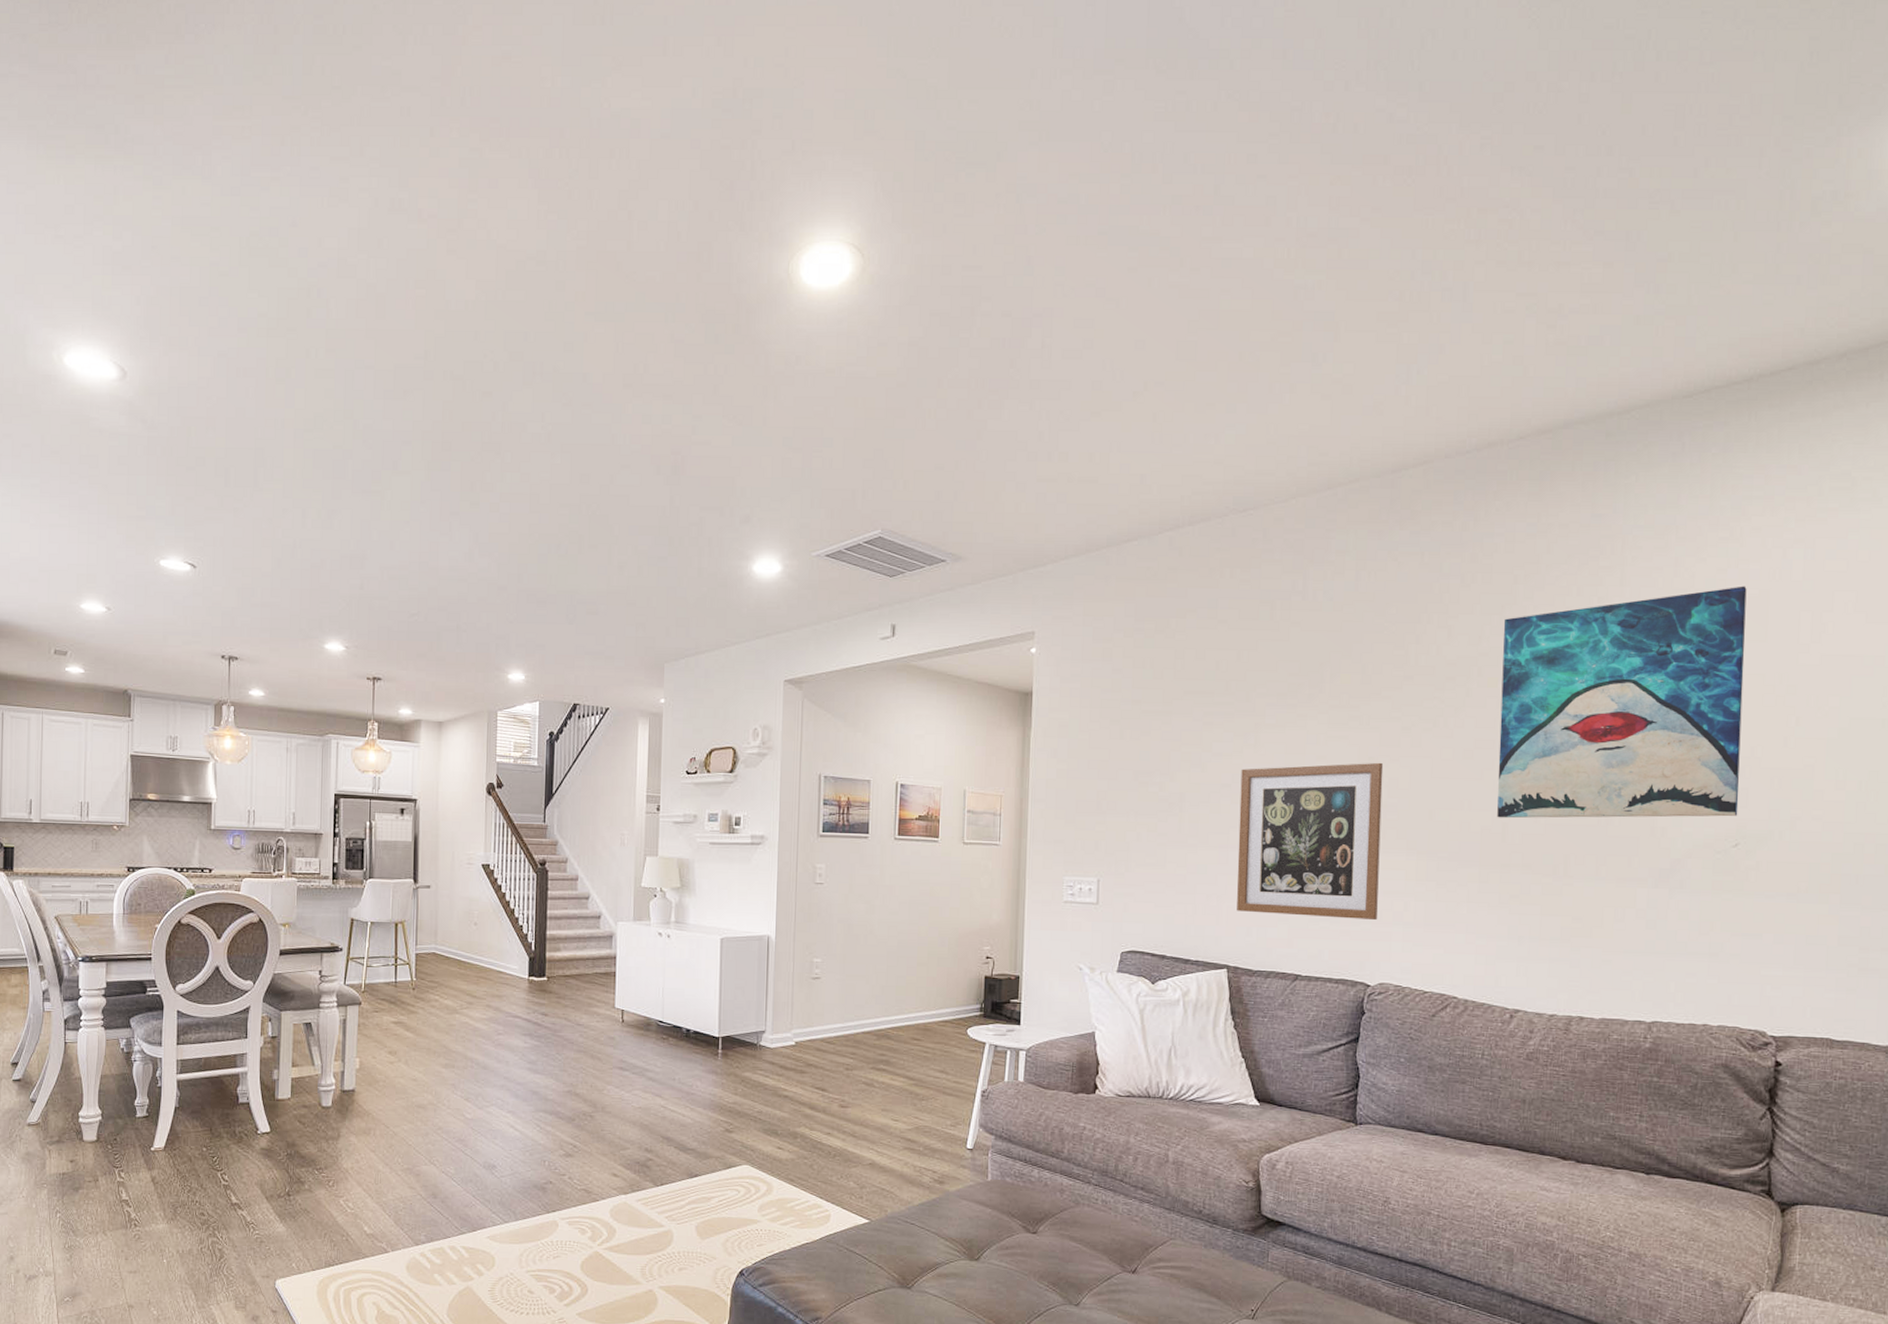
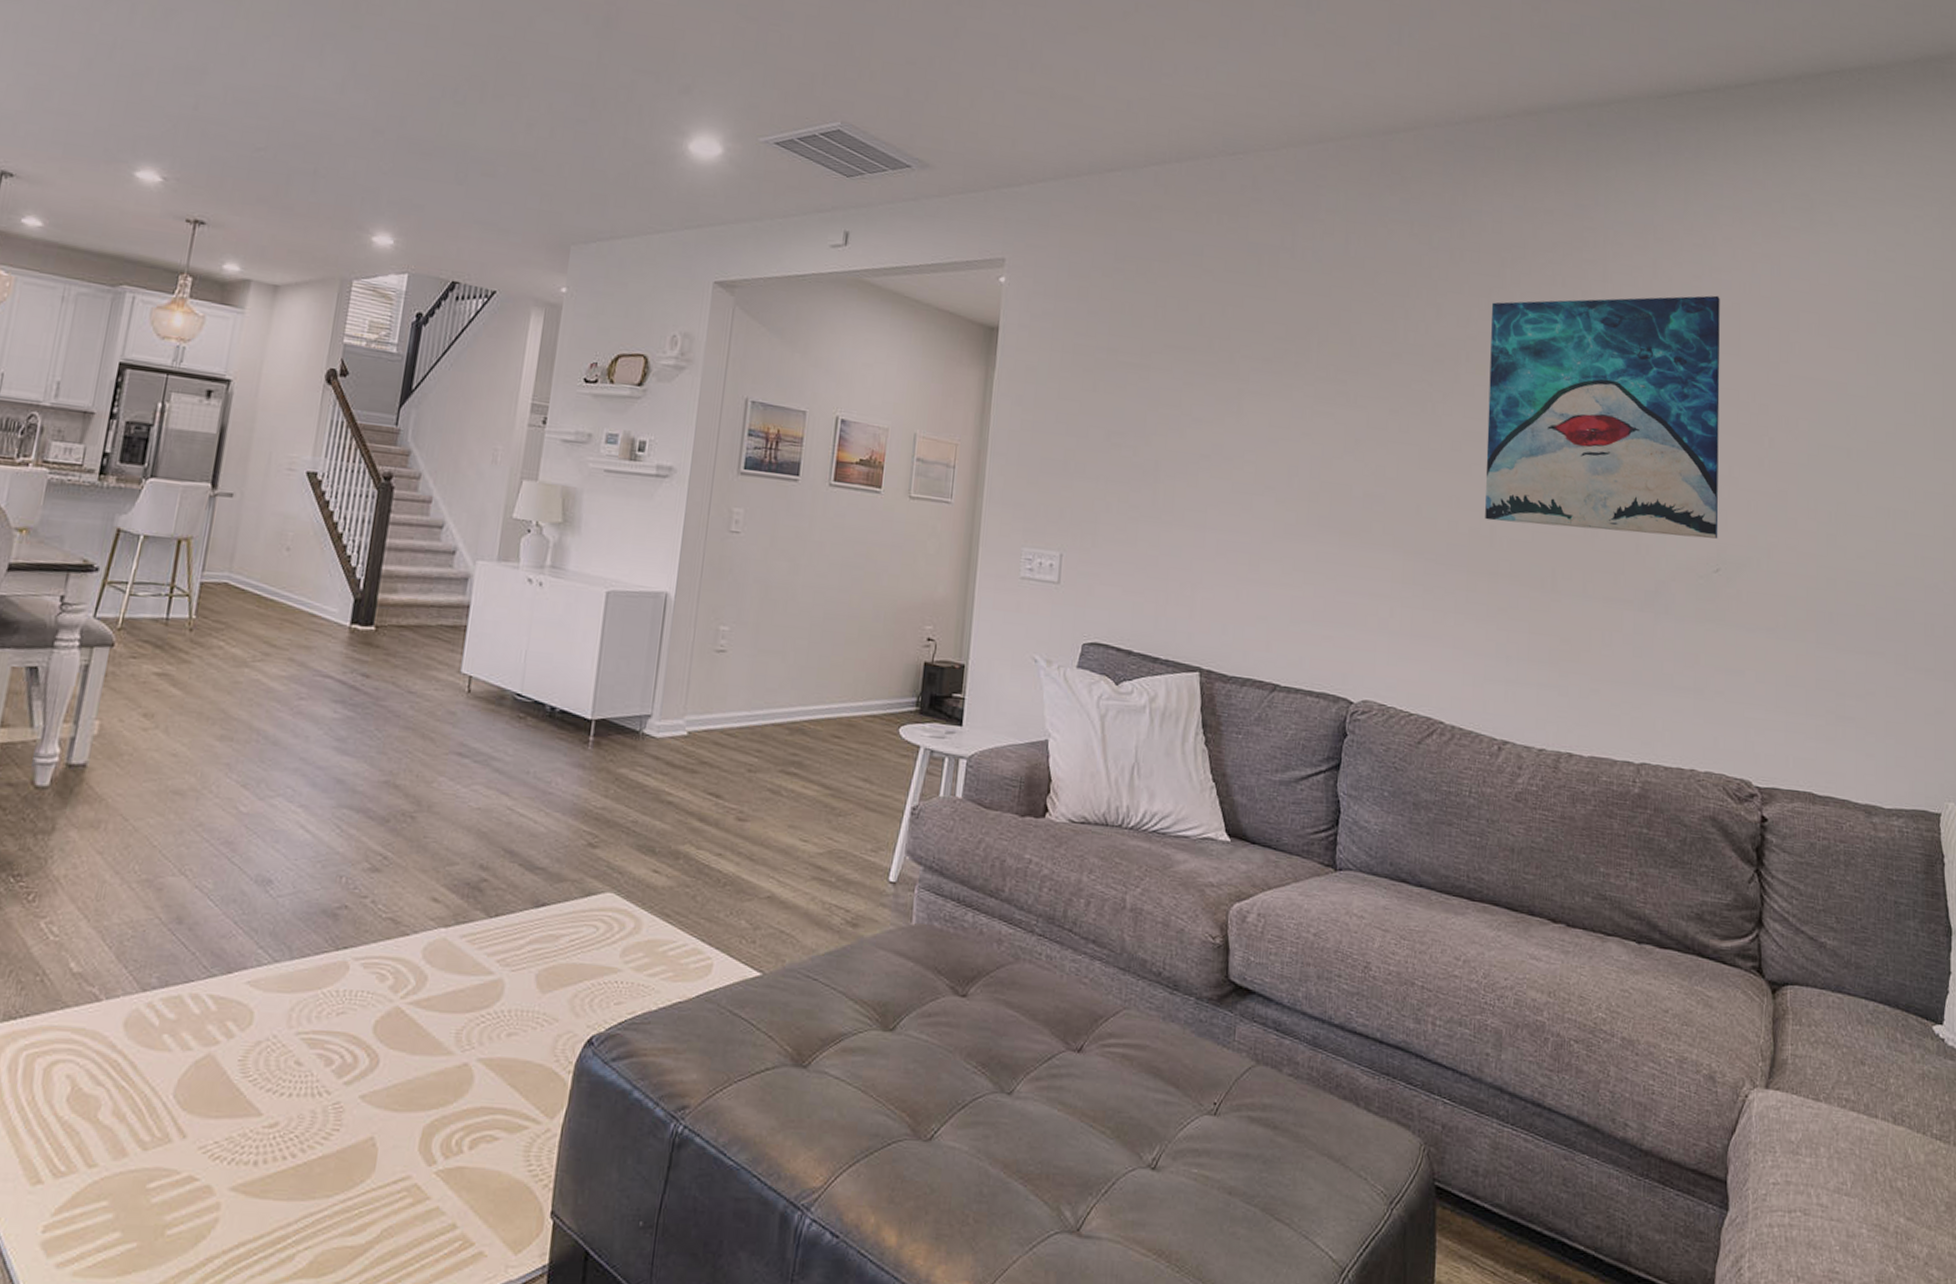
wall art: present [1237,762,1384,920] -> none [1212,439,1371,625]

